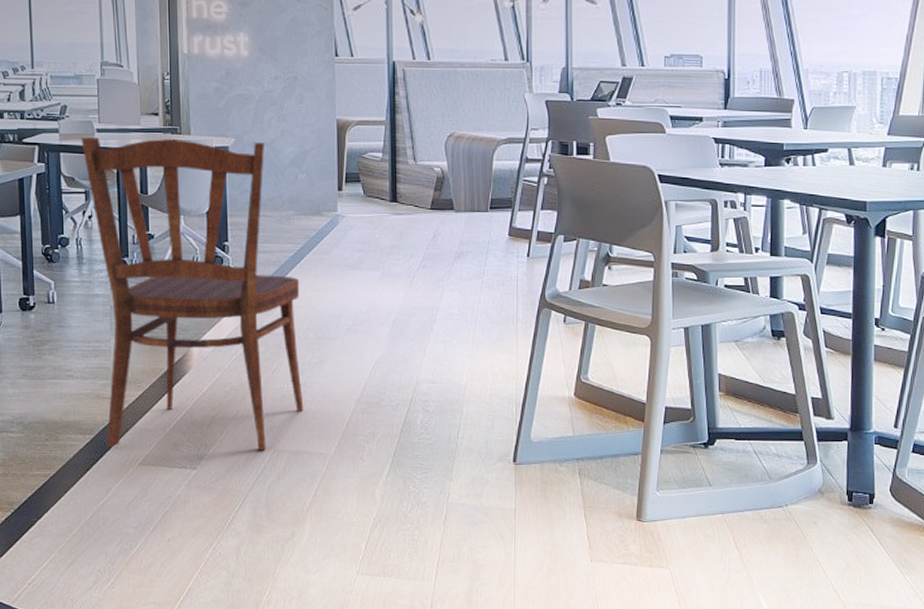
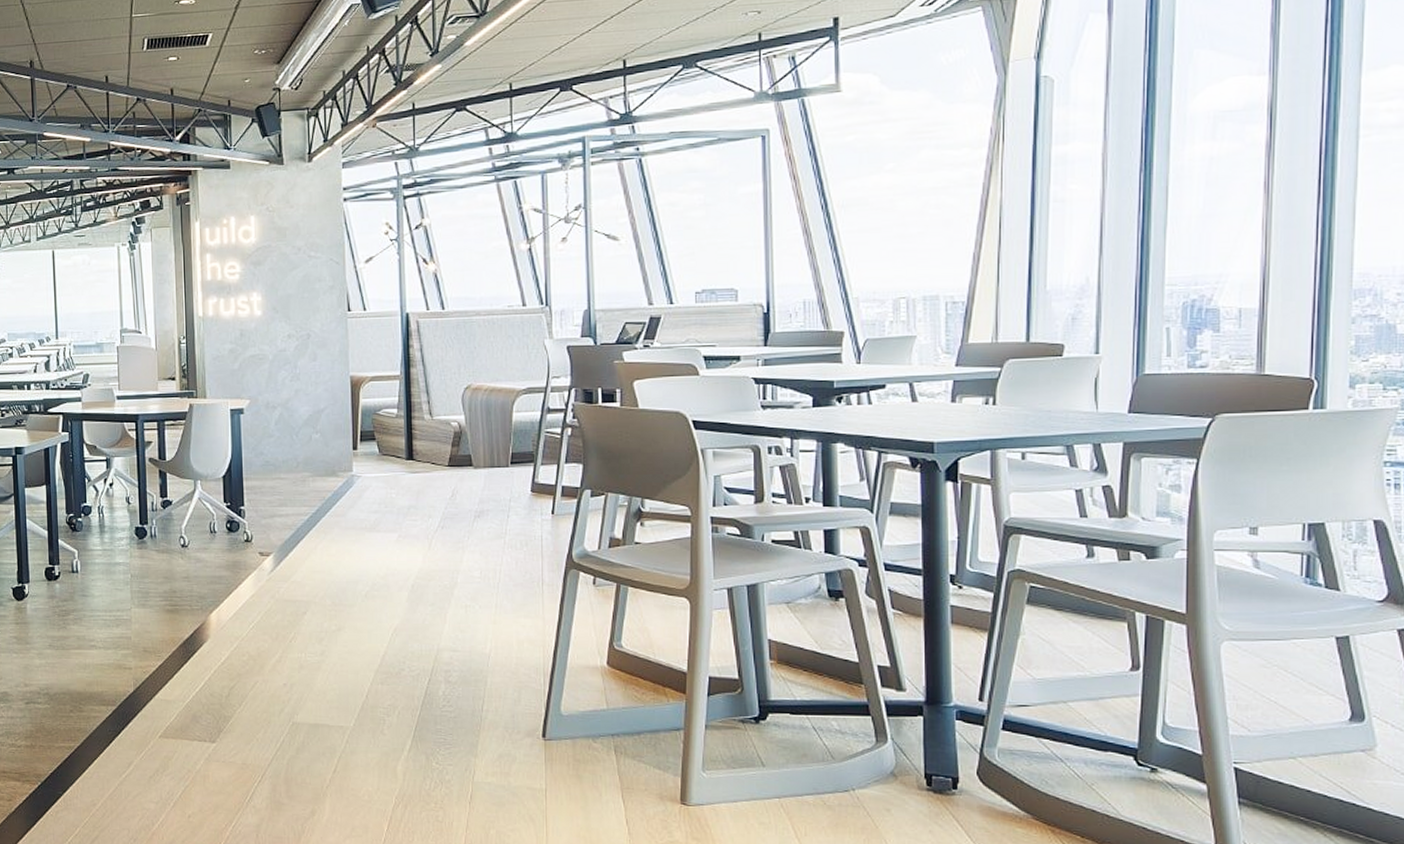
dining chair: present [81,137,304,451] -> none [102,403,322,724]

